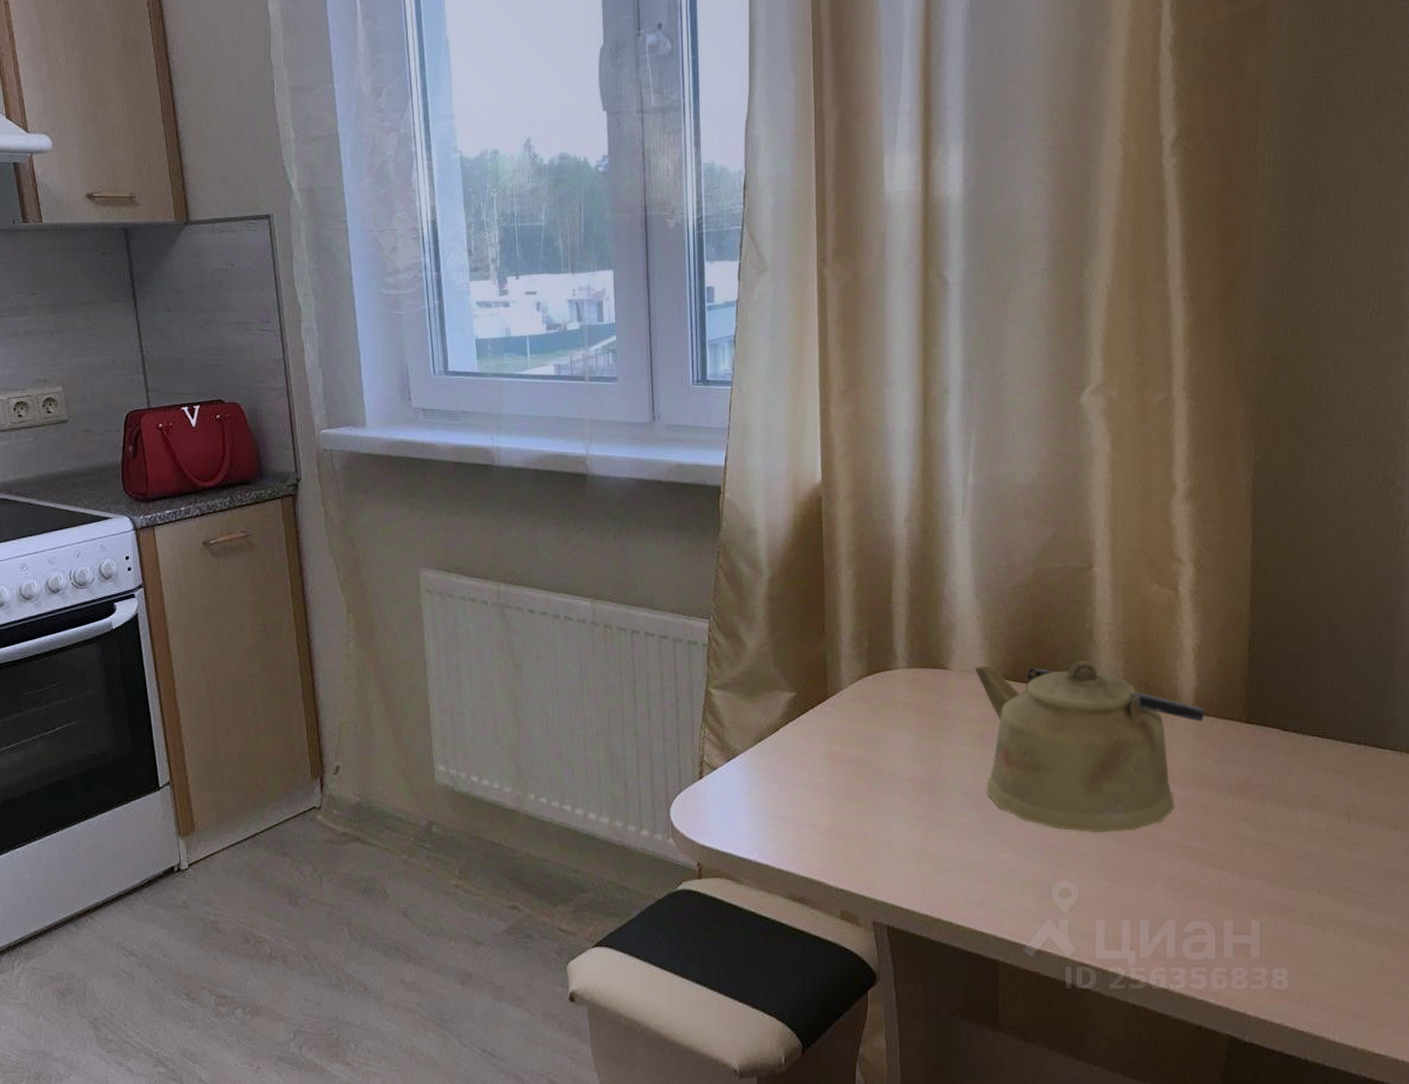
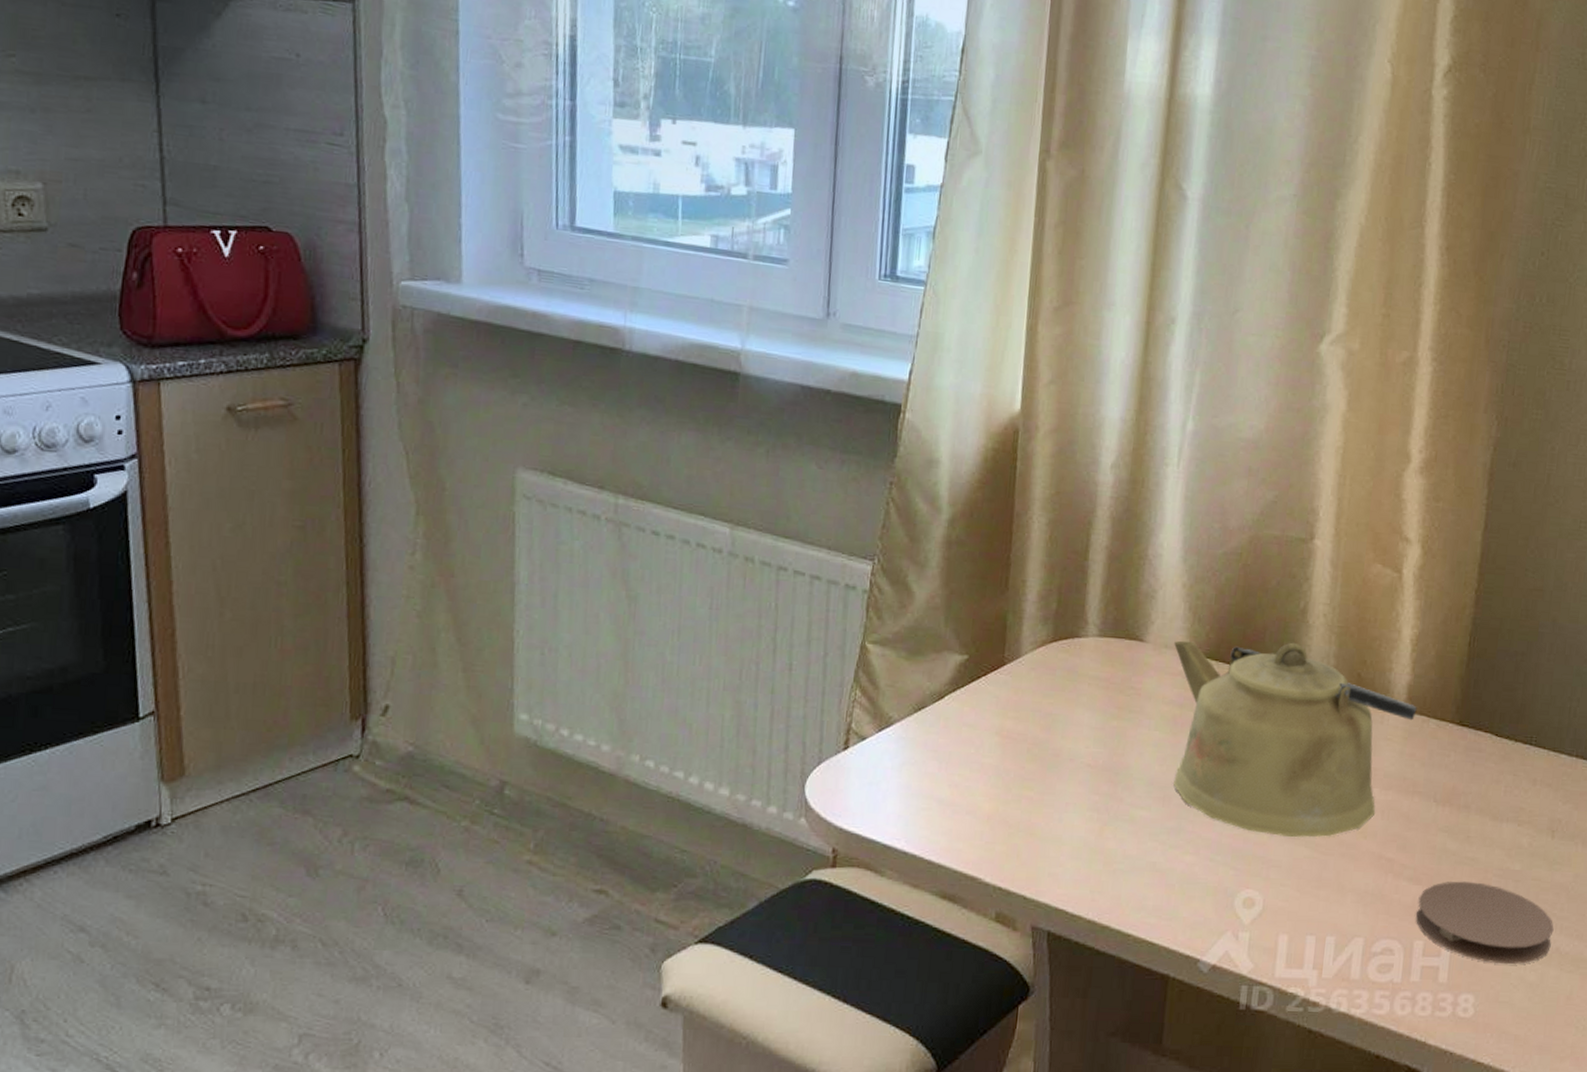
coaster: none [1224,865,1360,940] -> present [1416,881,1554,965]

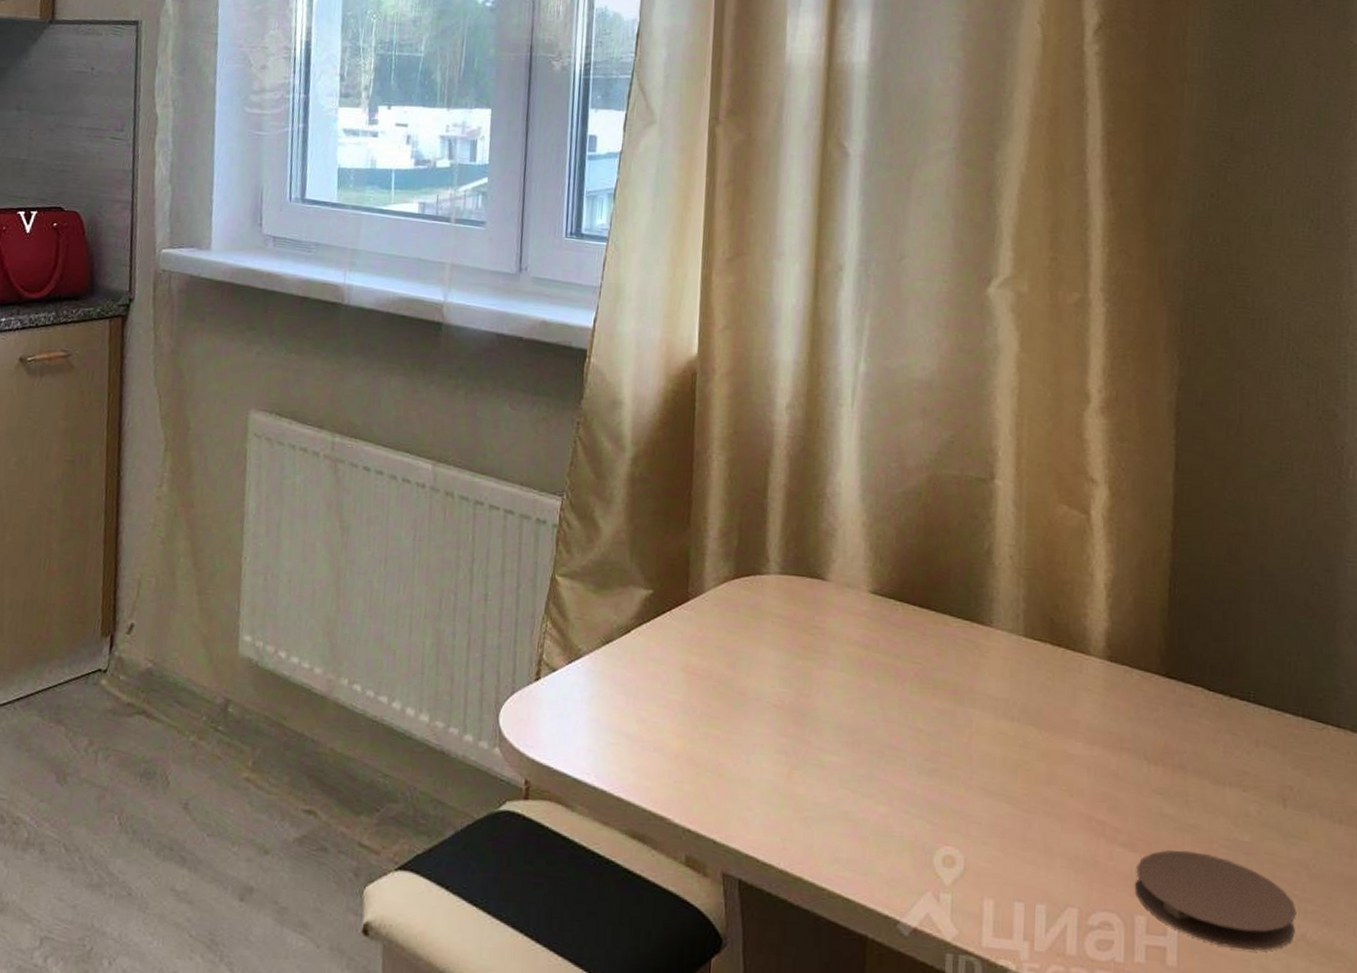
kettle: present [1173,640,1417,838] -> none [856,579,1118,793]

